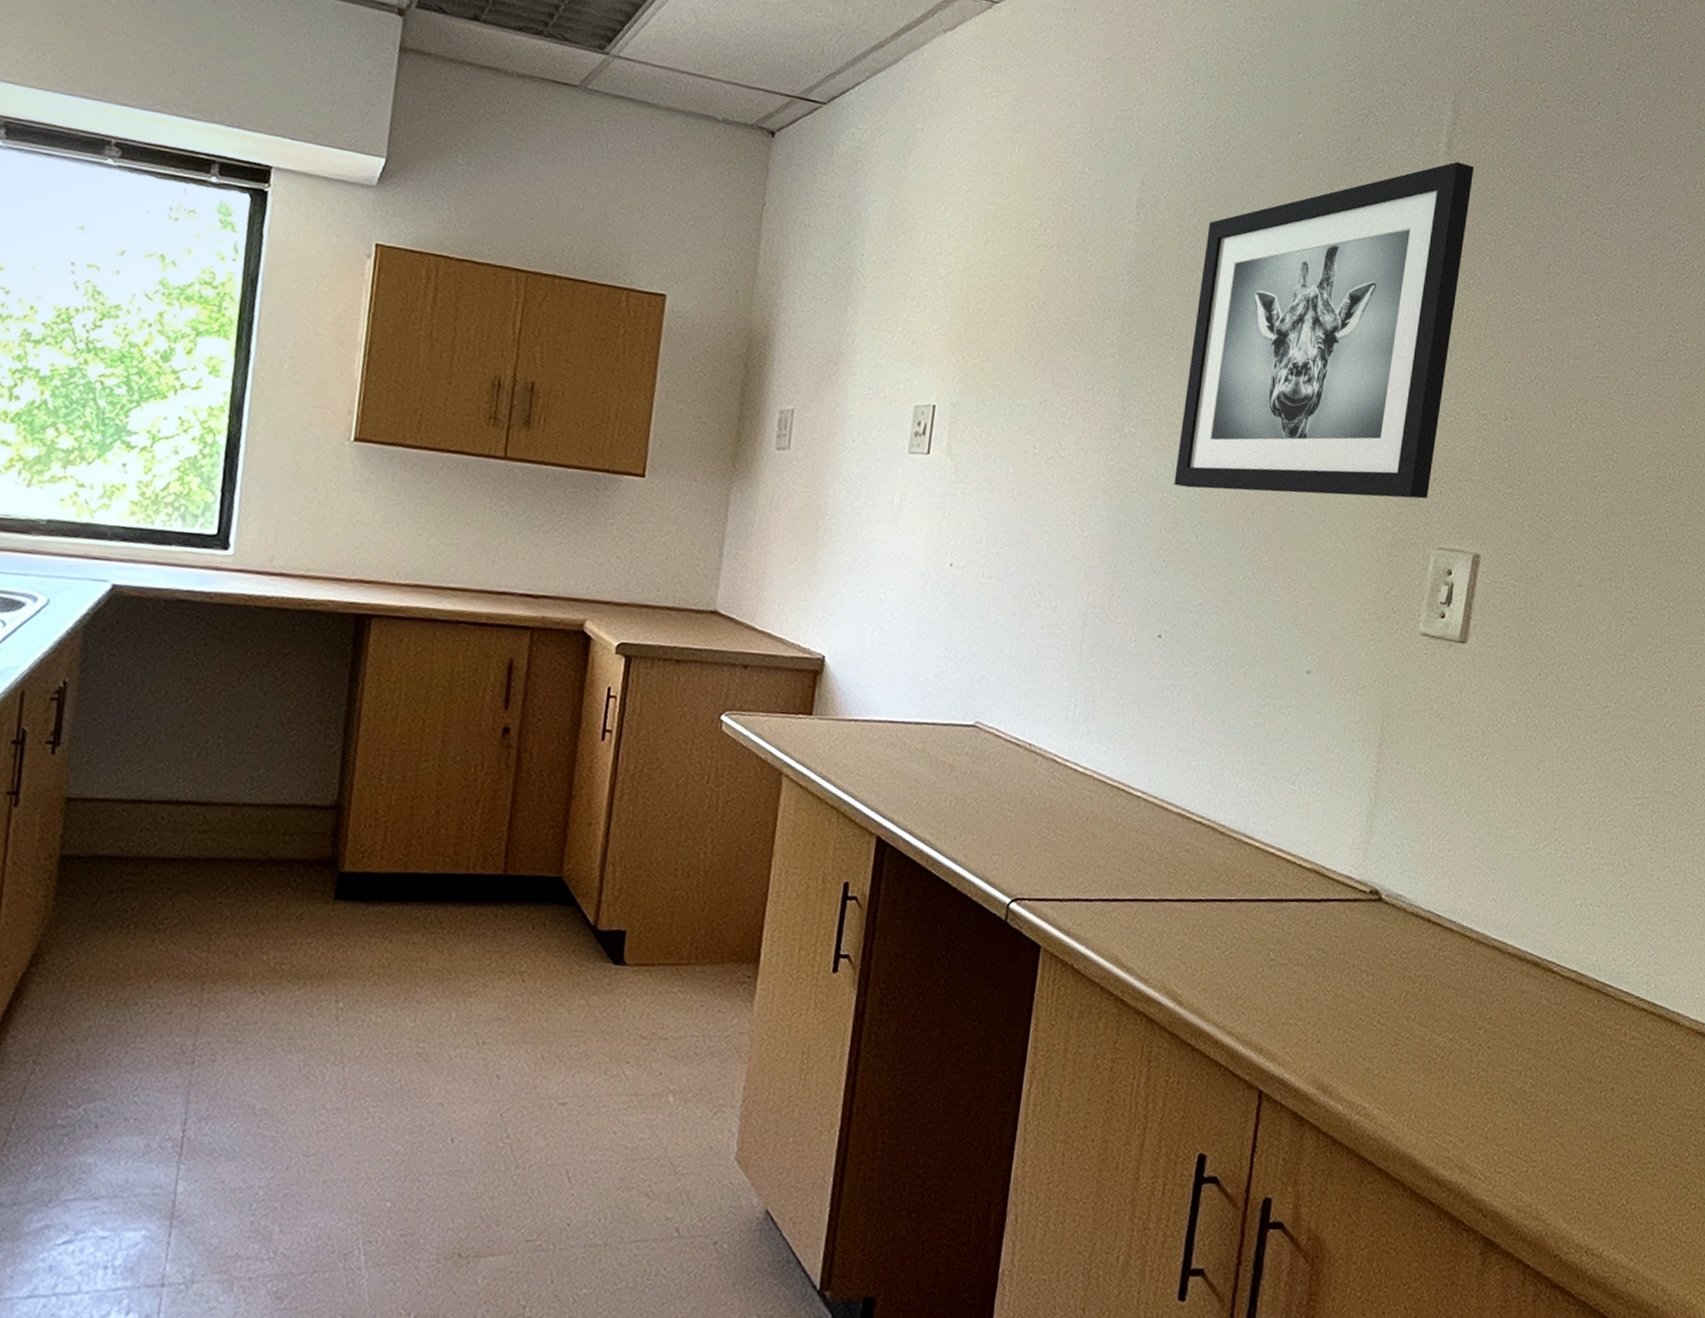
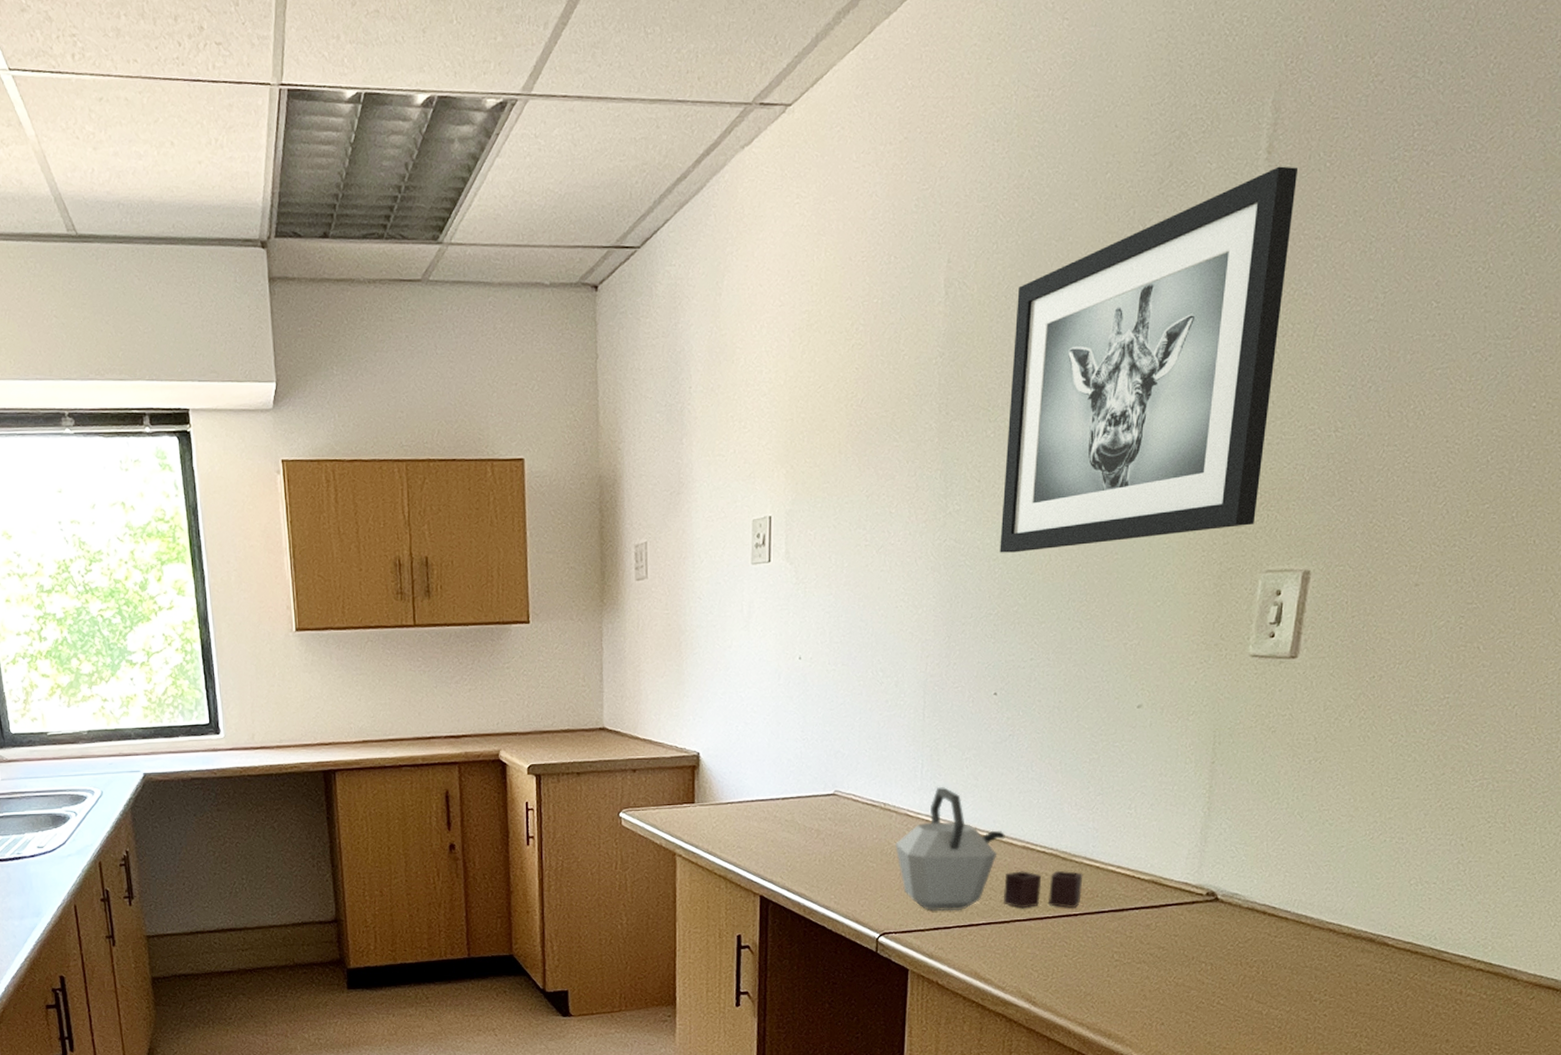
kettle: none [1037,732,1242,893] -> present [895,786,1083,911]

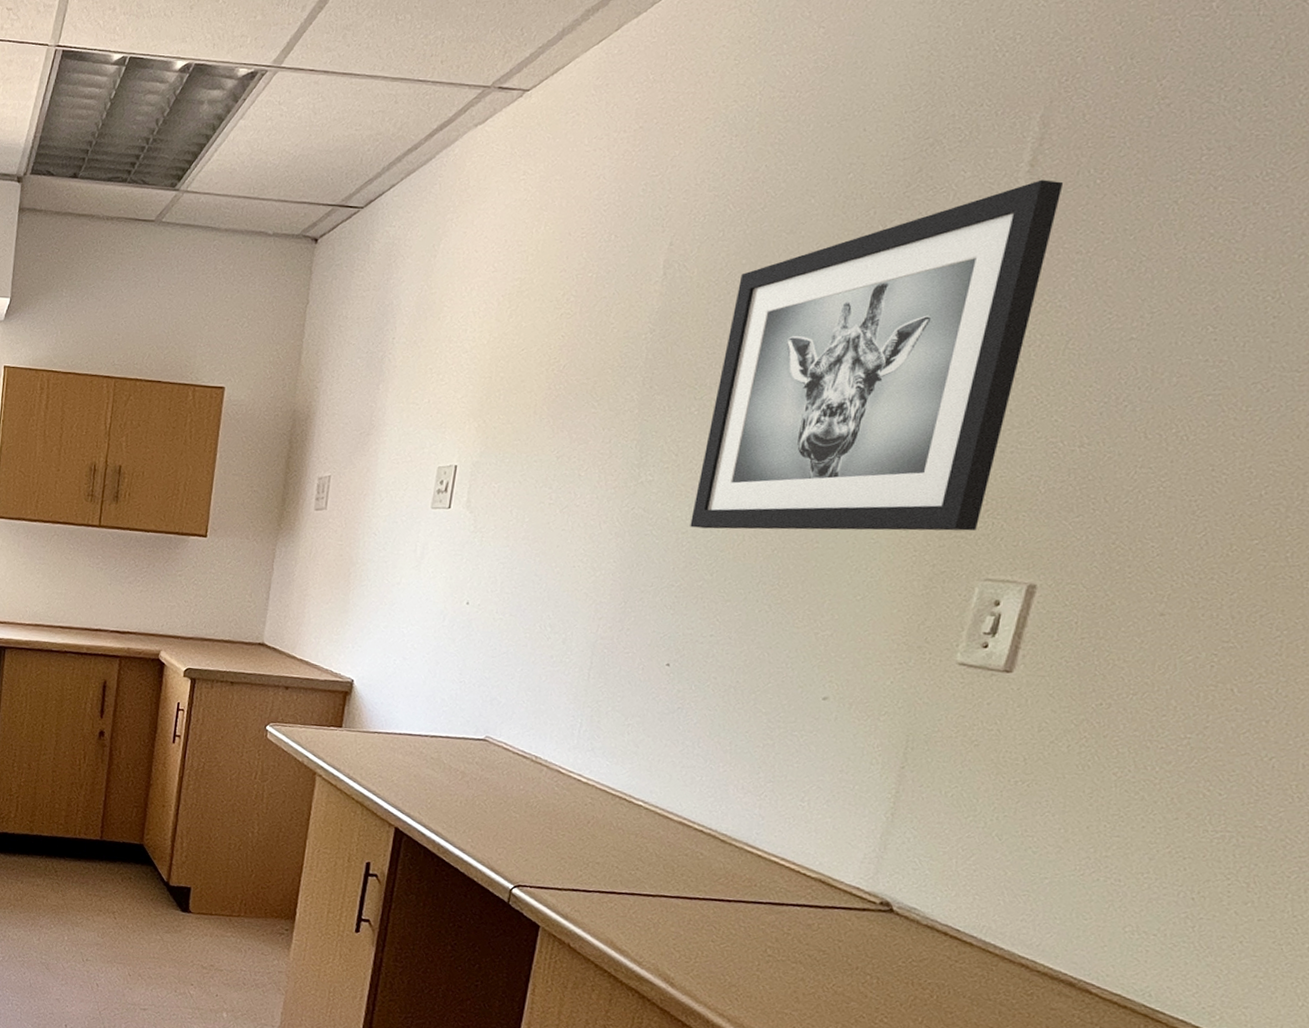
kettle: present [895,786,1083,911] -> none [541,748,743,894]

